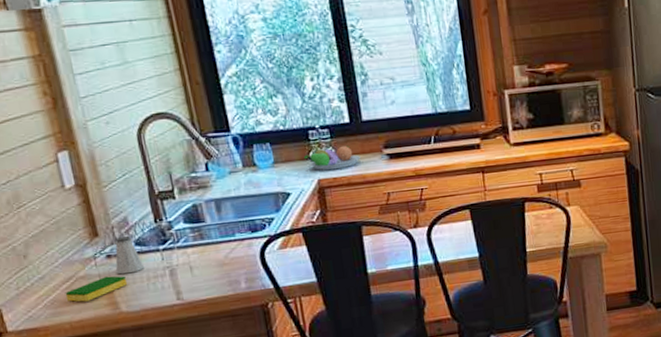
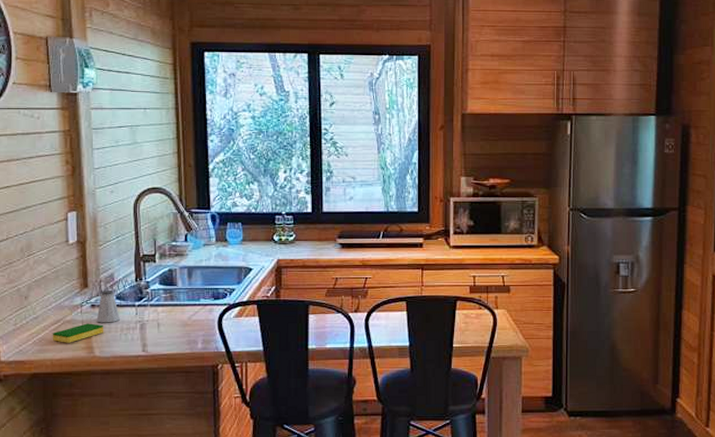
fruit bowl: present [303,145,360,170] -> none [268,231,316,252]

